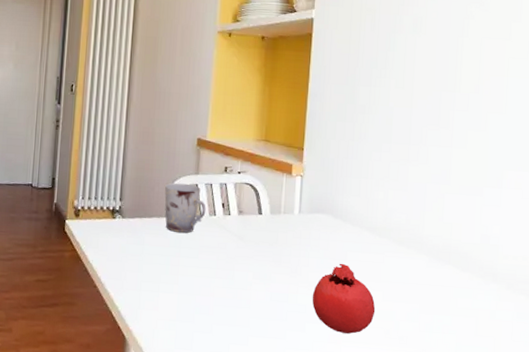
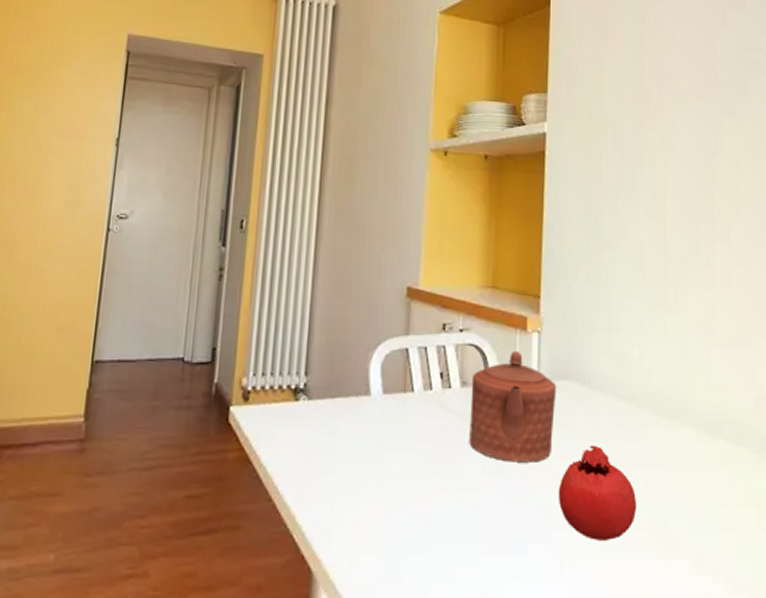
cup: present [164,182,206,233] -> none [364,347,420,415]
teapot: none [243,189,314,273] -> present [469,350,557,463]

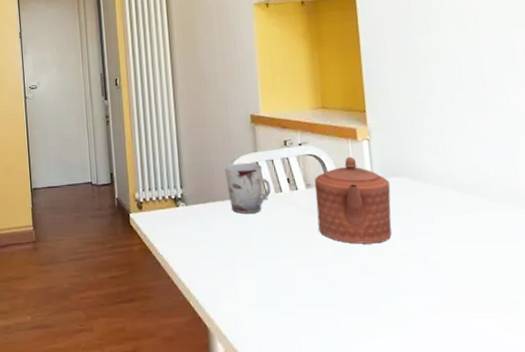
cup: none [364,347,420,415] -> present [223,162,272,214]
fruit: present [558,445,637,540] -> none [401,227,477,303]

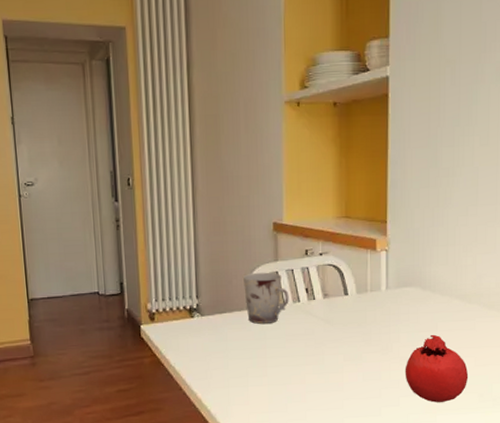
teapot: present [314,156,392,244] -> none [332,266,402,351]
fruit: none [401,227,477,303] -> present [405,334,469,403]

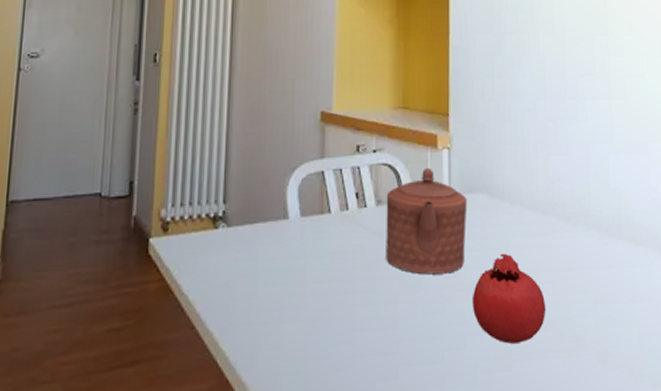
cup: present [242,272,289,324] -> none [281,171,336,238]
teapot: none [332,266,402,351] -> present [386,167,468,275]

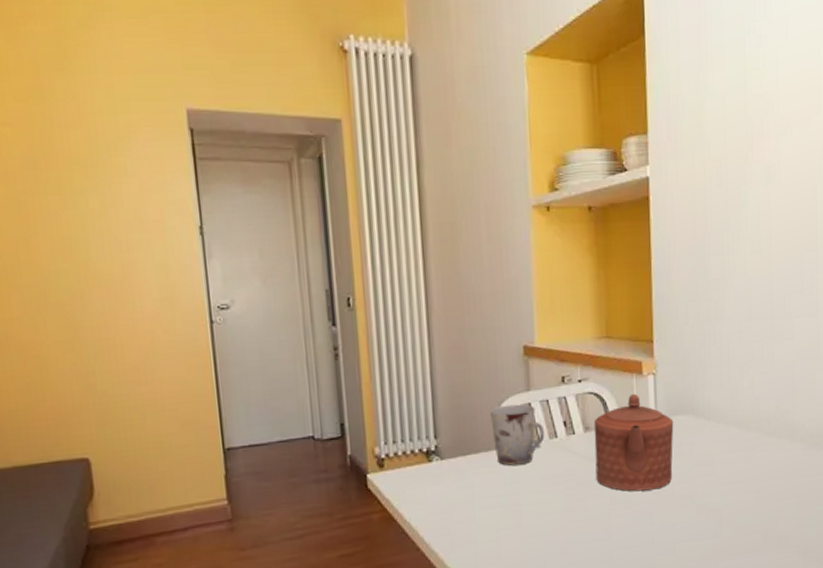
cup: none [281,171,336,238] -> present [489,404,545,466]
fruit: present [472,253,546,344] -> none [680,468,751,547]

